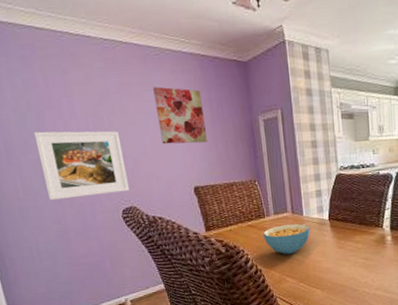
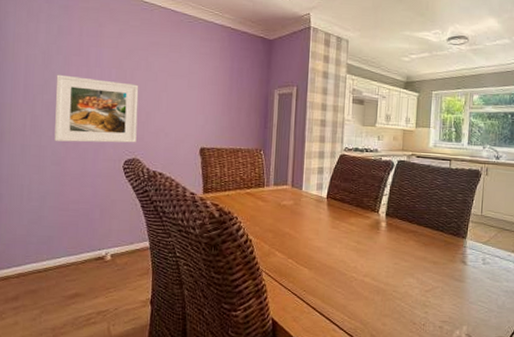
wall art: present [153,86,207,145] -> none [178,50,224,107]
cereal bowl: present [263,224,310,255] -> none [259,196,307,228]

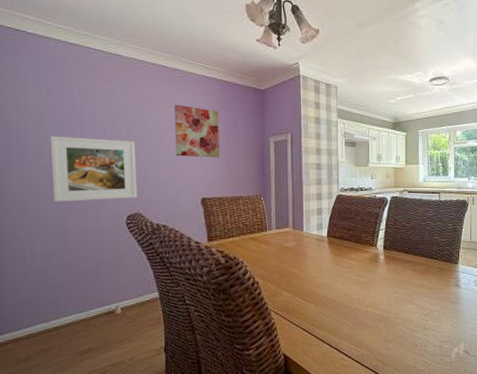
wall art: none [178,50,224,107] -> present [174,104,219,158]

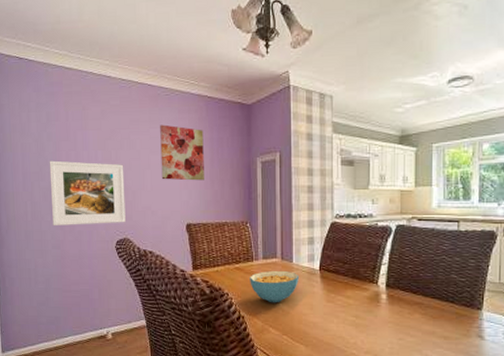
cereal bowl: none [264,238,309,269] -> present [250,270,299,303]

